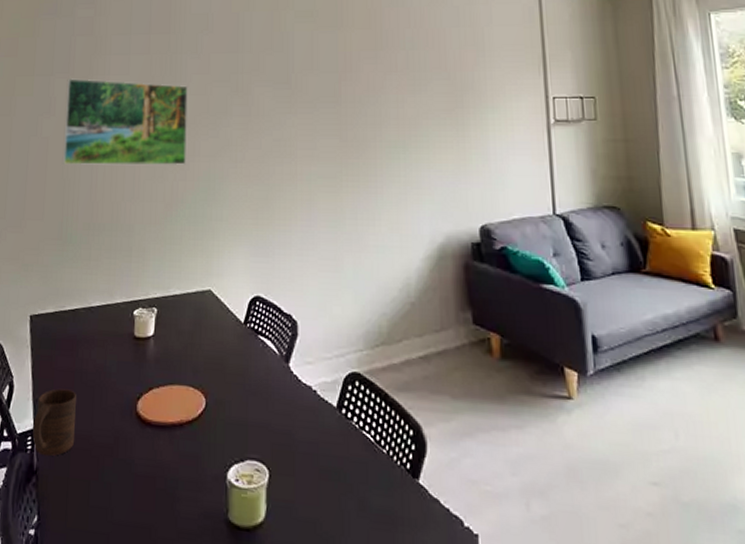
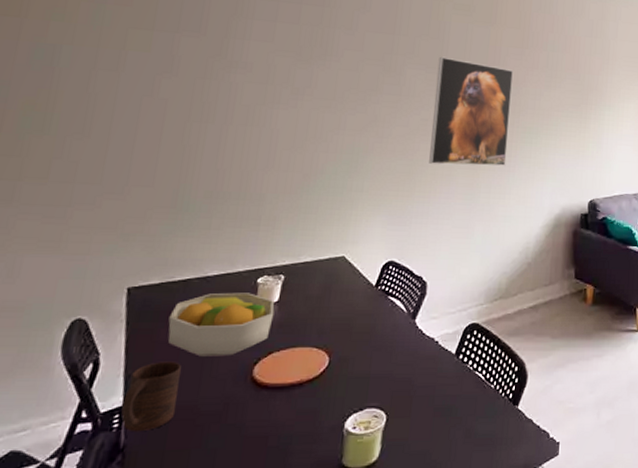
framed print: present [63,77,188,166] -> none [184,37,339,138]
fruit bowl: none [63,323,151,388] -> present [168,292,275,357]
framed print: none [285,70,372,189] -> present [429,56,514,166]

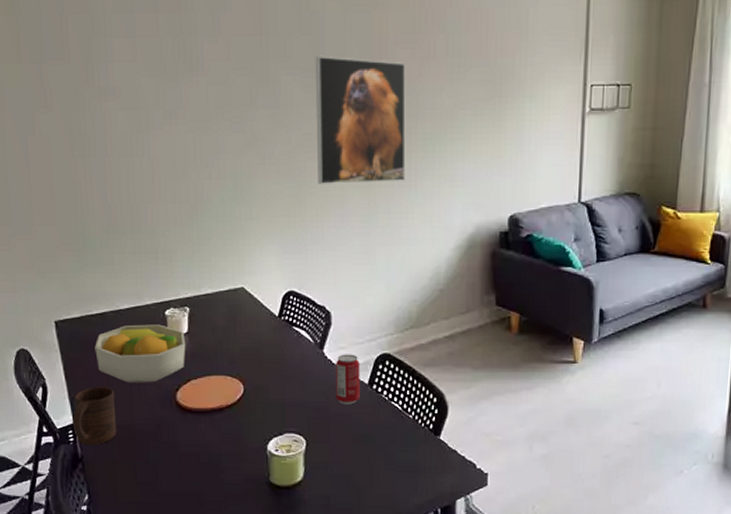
beverage can: none [422,324,449,376] -> present [336,354,360,405]

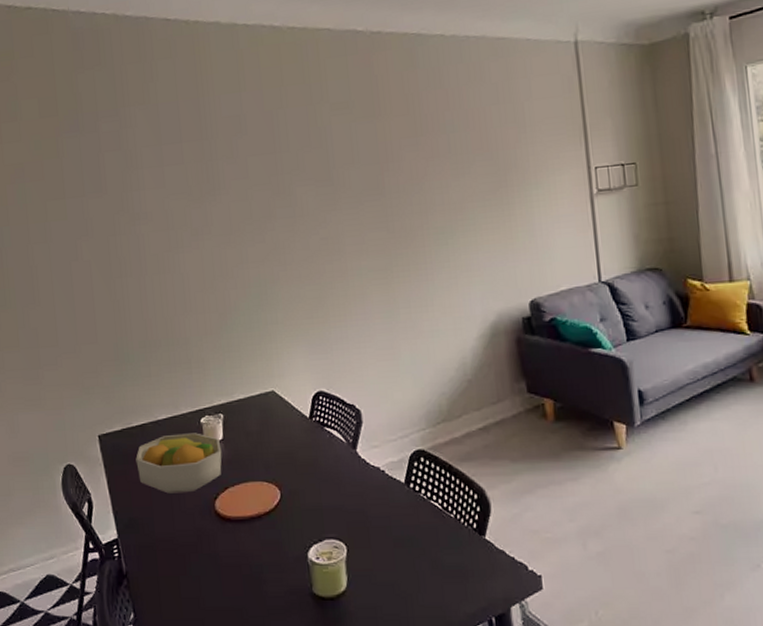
cup: present [72,386,116,446] -> none [117,498,159,561]
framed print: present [315,55,406,184] -> none [326,164,422,285]
beverage can: present [336,354,360,405] -> none [370,452,398,506]

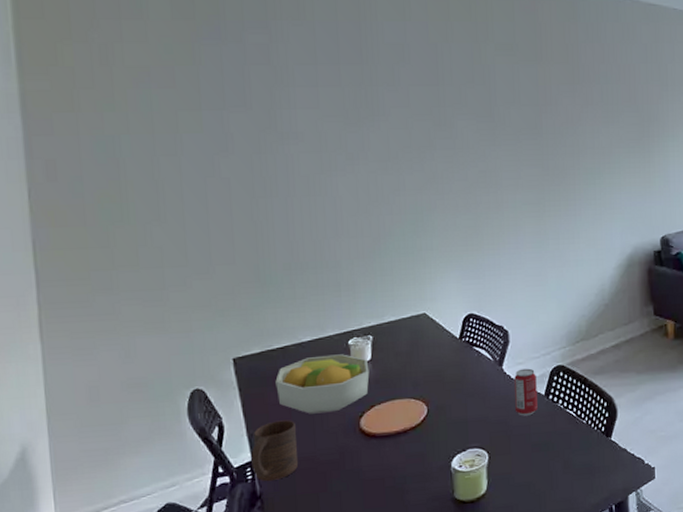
cup: none [117,498,159,561] -> present [251,420,298,482]
beverage can: none [370,452,398,506] -> present [514,368,538,416]

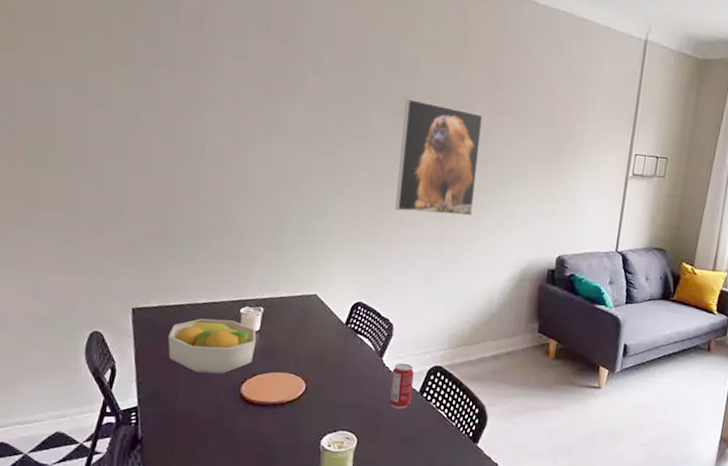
cup: present [251,420,298,482] -> none [137,373,181,429]
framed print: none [487,103,571,216] -> present [395,98,484,216]

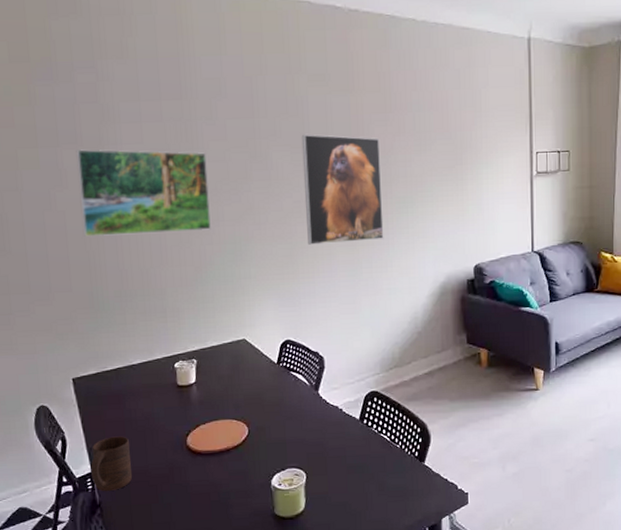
cup: none [137,373,181,429] -> present [90,436,132,492]
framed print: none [167,74,306,179] -> present [76,148,211,238]
fruit bowl: present [168,318,257,374] -> none [110,376,195,431]
beverage can: present [389,363,414,409] -> none [330,393,353,439]

